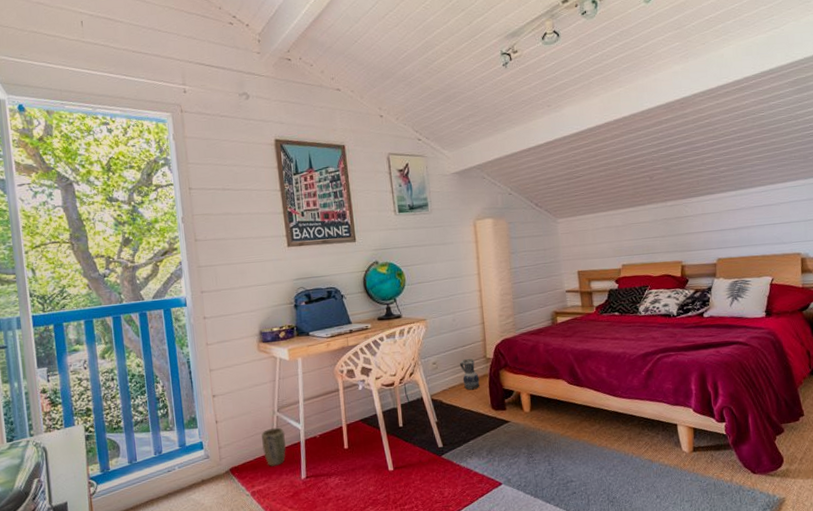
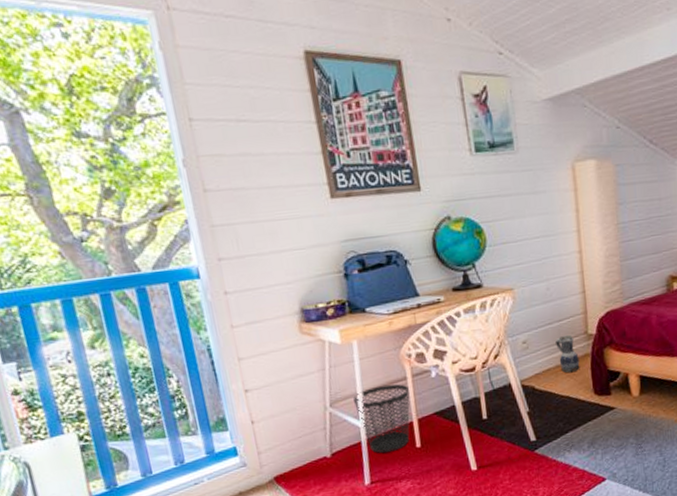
plant pot: present [261,427,286,466] -> none [311,425,344,472]
wastebasket: none [296,394,341,452] -> present [353,384,410,453]

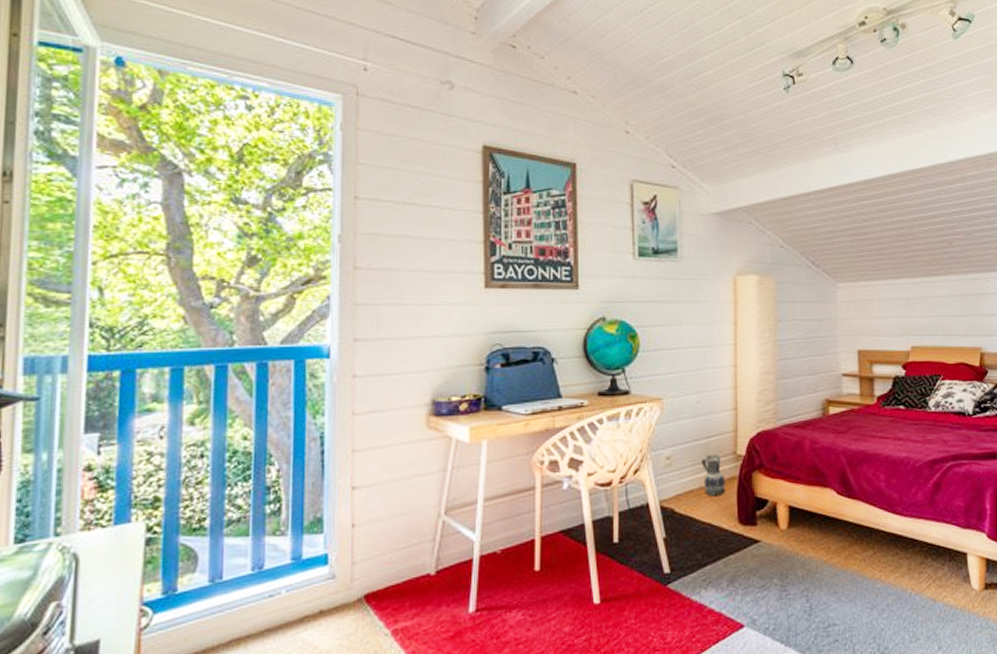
wastebasket: present [353,384,410,453] -> none [473,493,536,575]

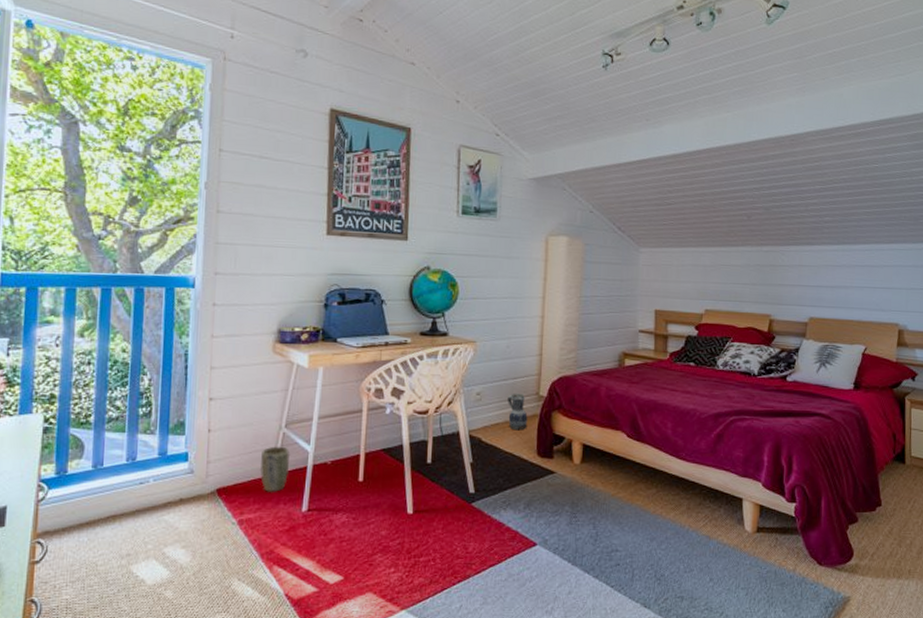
plant pot: none [416,537,453,593] -> present [259,446,291,492]

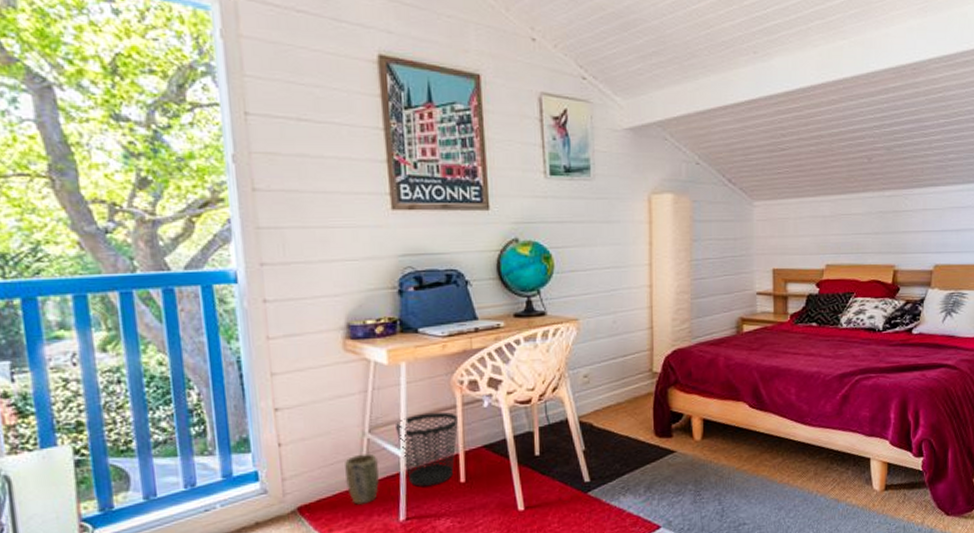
wastebasket: none [308,414,362,482] -> present [396,411,458,487]
ceramic jug: present [508,393,528,431] -> none [619,371,642,412]

